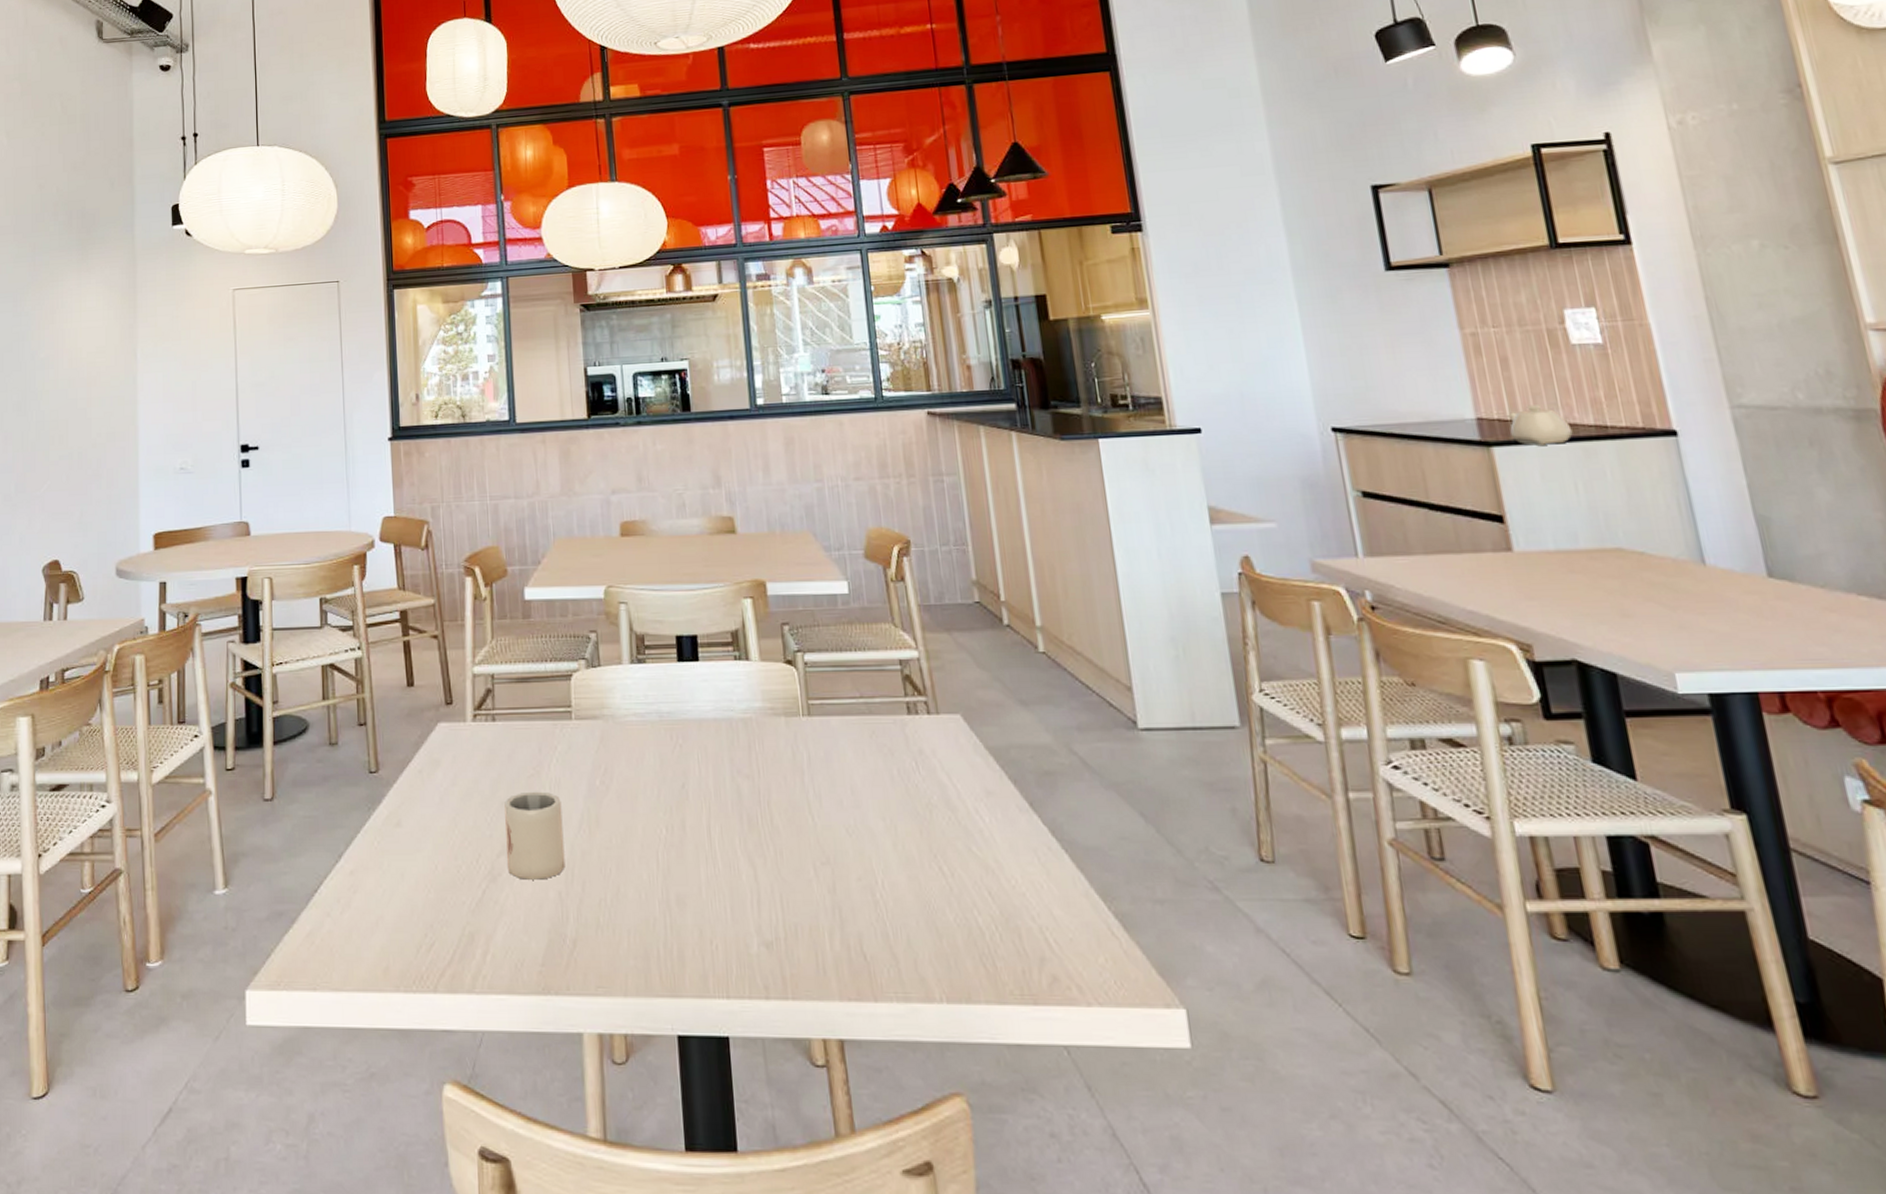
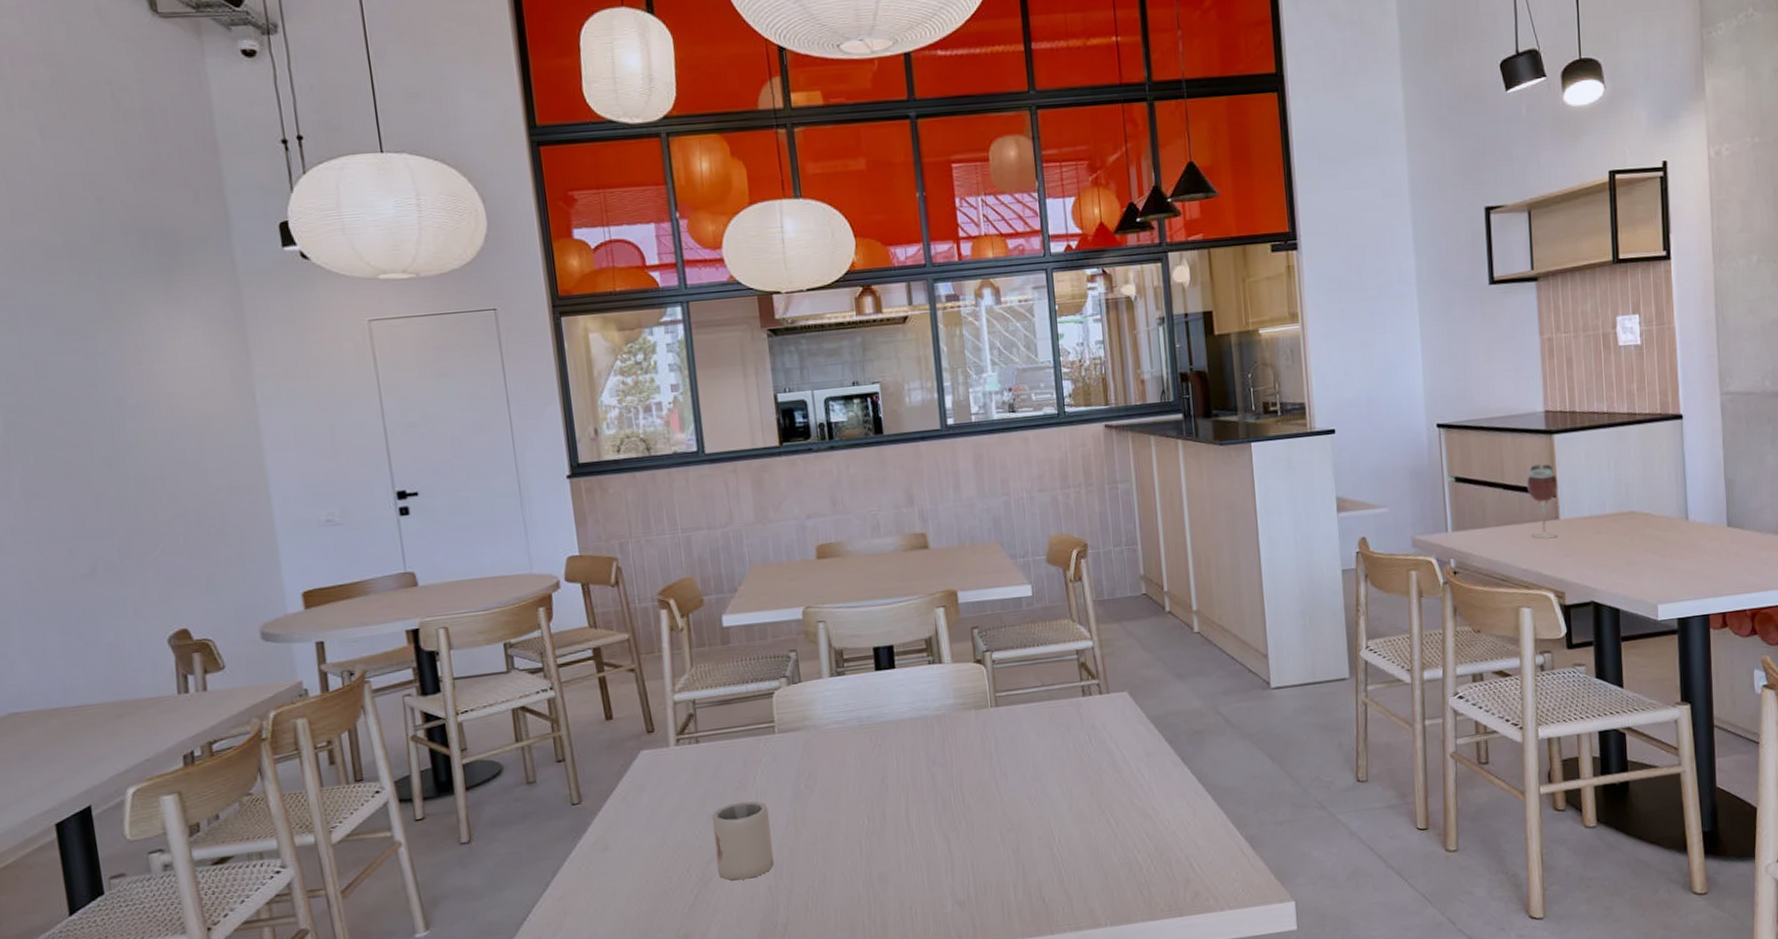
wineglass: none [1460,482,1513,575] -> present [1526,464,1558,540]
teapot: present [1507,405,1573,447] -> none [1567,398,1612,433]

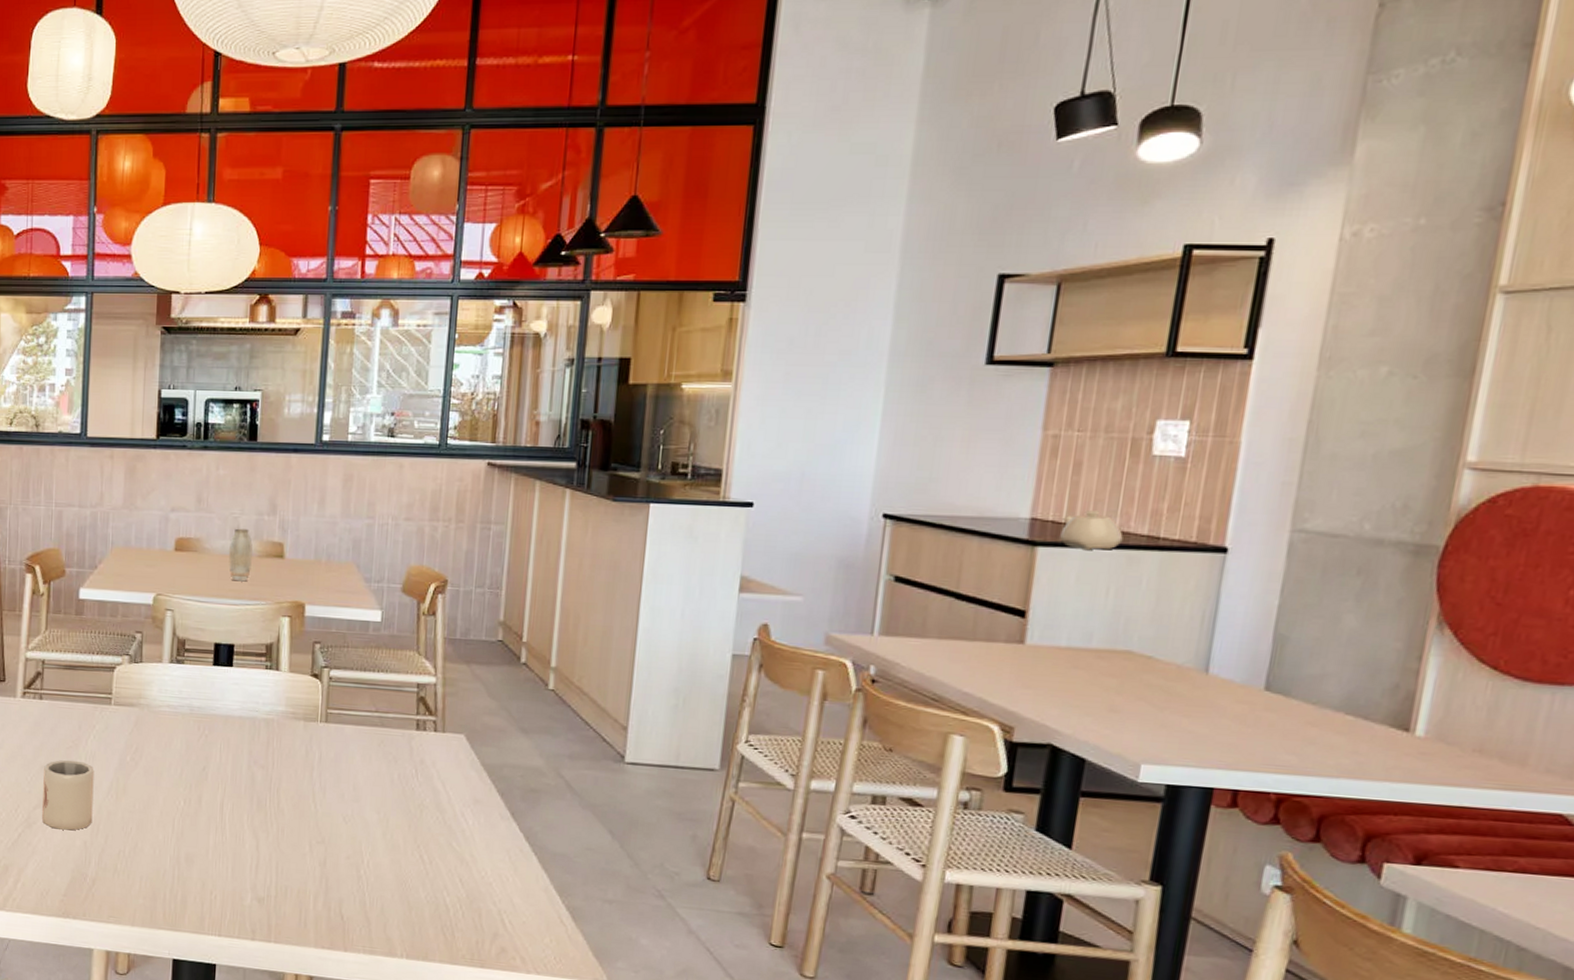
vase: none [872,524,898,580] -> present [228,528,253,582]
wineglass: present [1526,464,1558,540] -> none [983,577,1032,665]
teapot: none [1567,398,1612,433] -> present [1060,510,1124,551]

